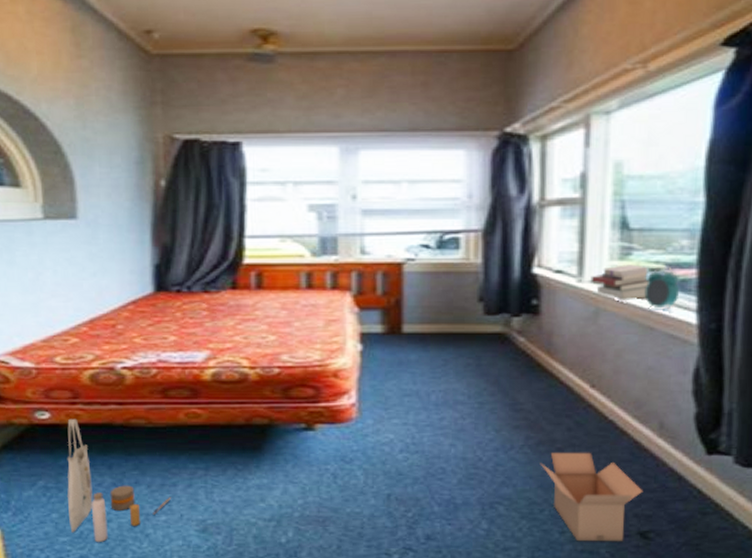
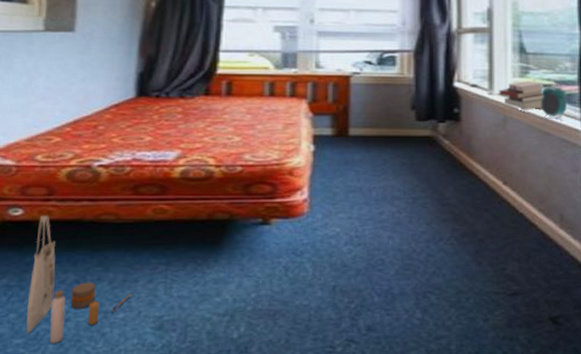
cardboard box: present [540,452,644,542] -> none [465,242,552,329]

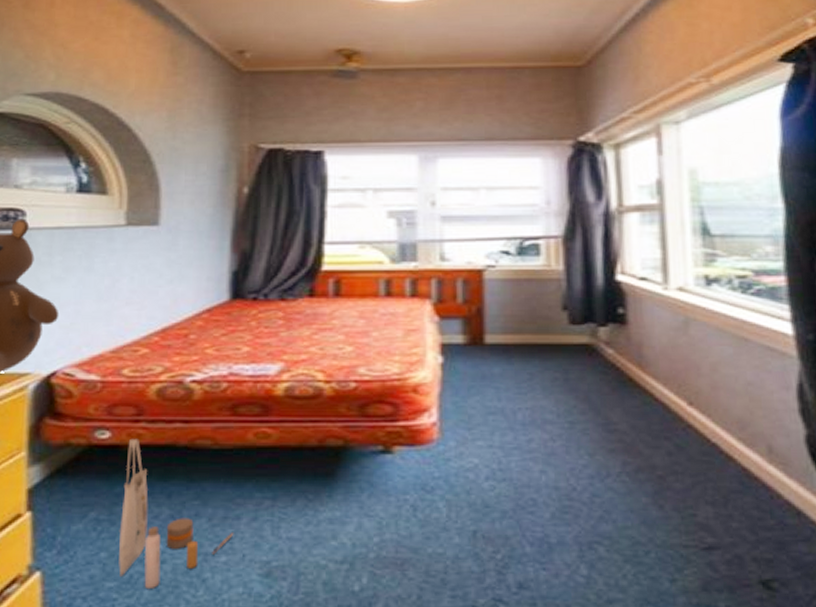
books: present [499,81,544,110] -> none [676,271,738,309]
alarm clock: present [541,84,567,120] -> none [734,274,770,321]

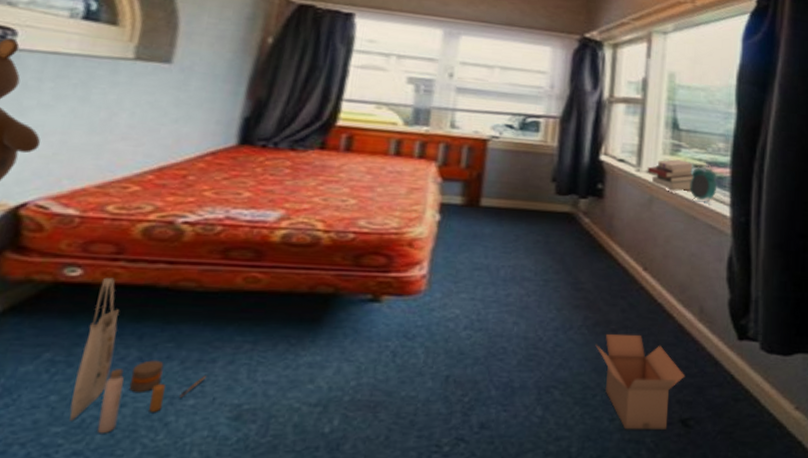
cardboard box: none [640,480,760,594] -> present [595,333,686,431]
books: none [676,271,738,309] -> present [647,159,694,192]
alarm clock: none [734,274,770,321] -> present [689,164,716,204]

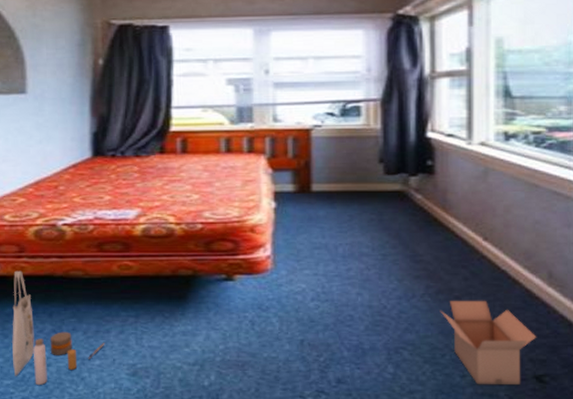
books: present [647,159,694,192] -> none [479,128,532,161]
alarm clock: present [689,164,716,204] -> none [528,130,559,171]

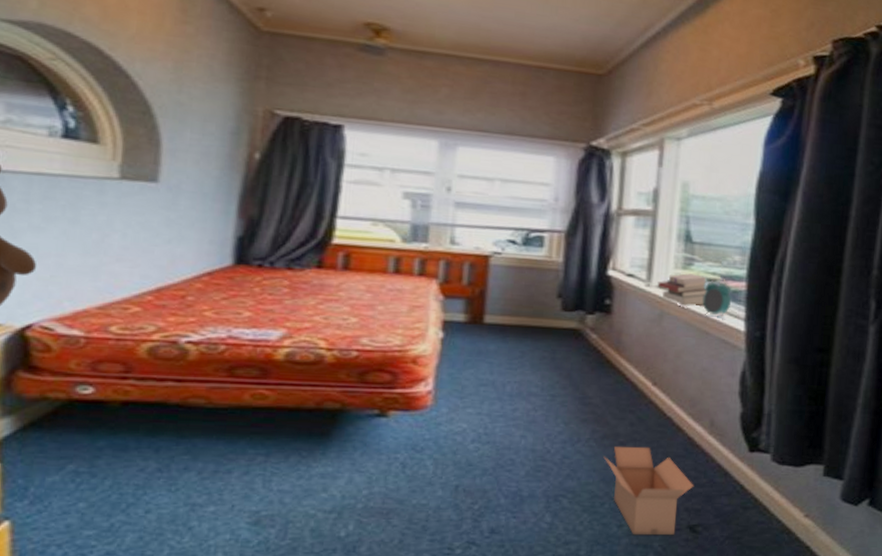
tote bag: present [12,270,105,385] -> none [99,395,224,536]
books: none [479,128,532,161] -> present [657,273,707,306]
alarm clock: none [528,130,559,171] -> present [702,278,731,319]

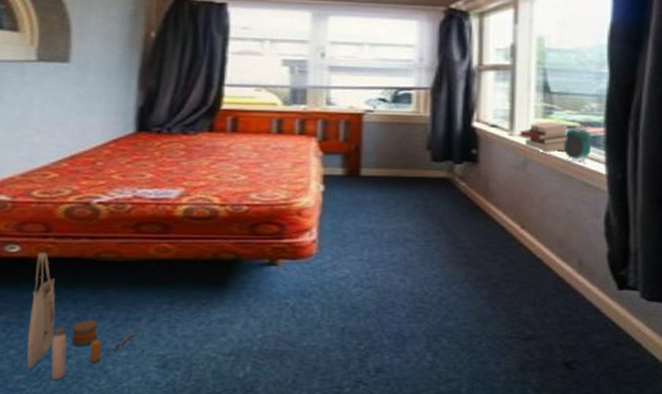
tote bag: none [99,395,224,536] -> present [27,252,135,379]
cardboard box: present [603,446,694,536] -> none [478,287,567,372]

